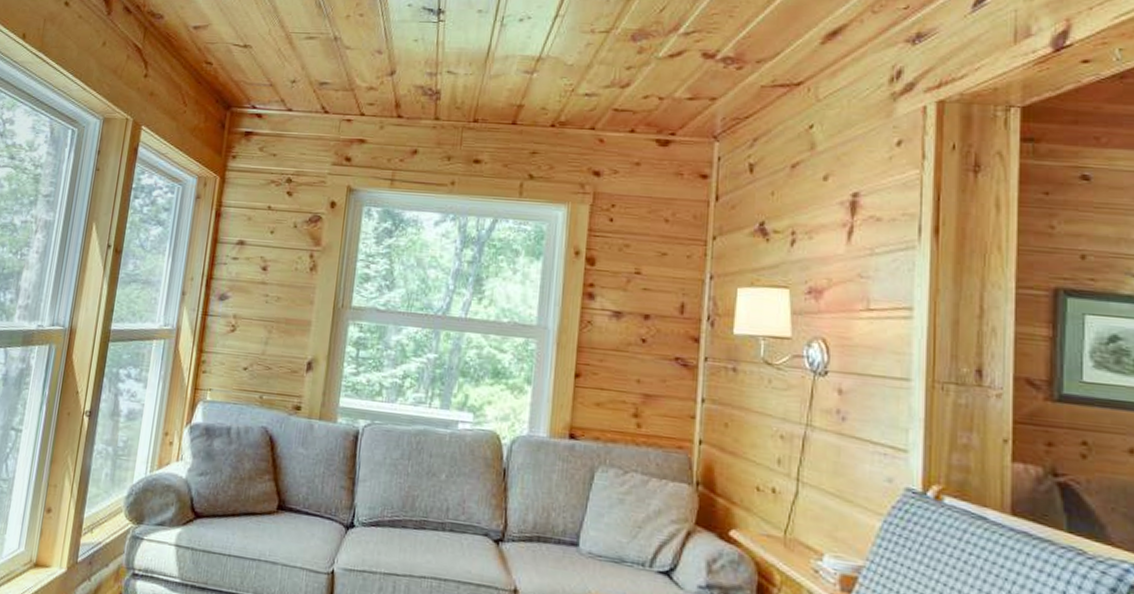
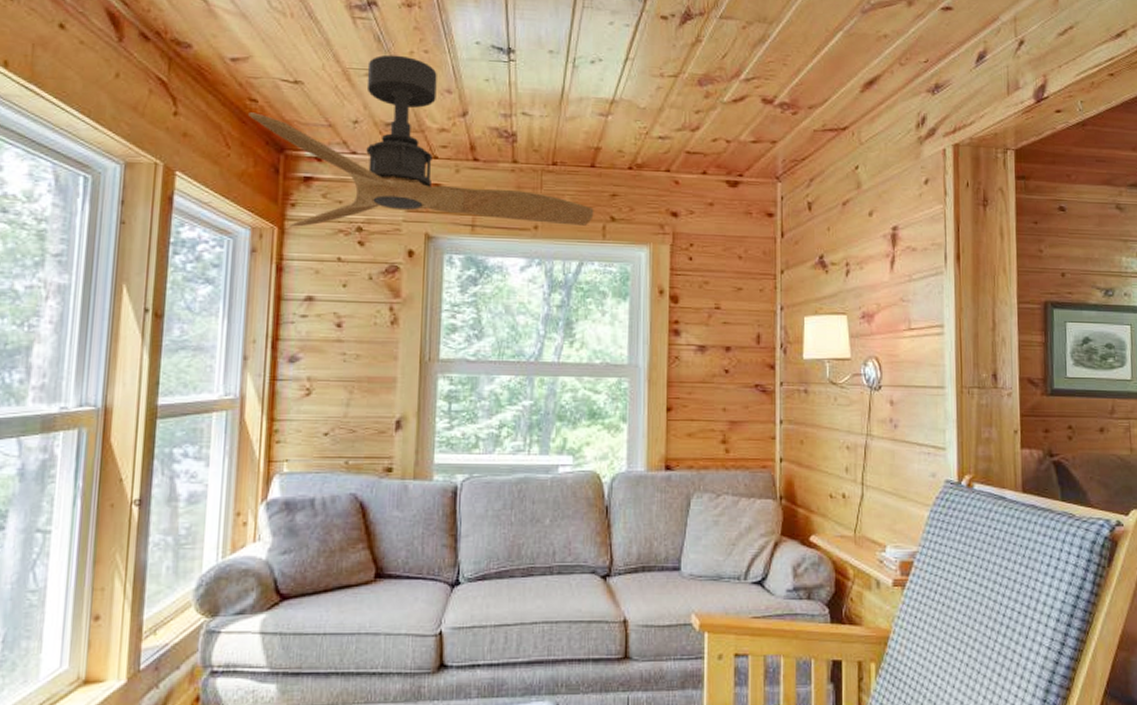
ceiling fan: none [204,19,512,183] -> present [248,54,594,227]

